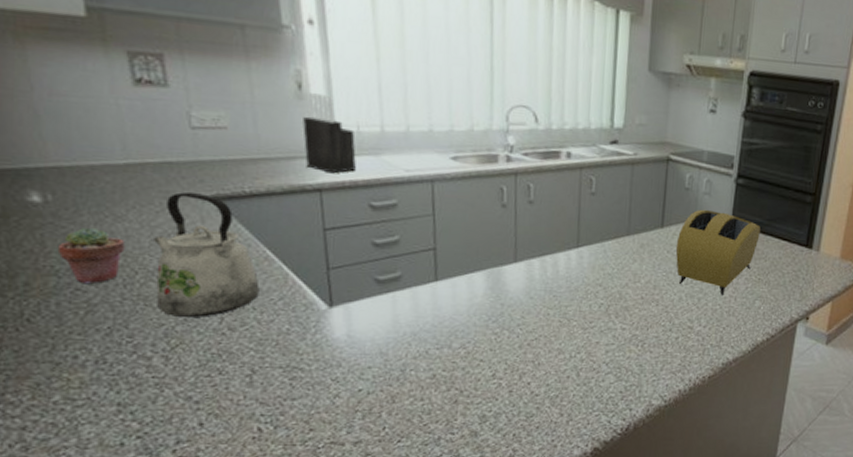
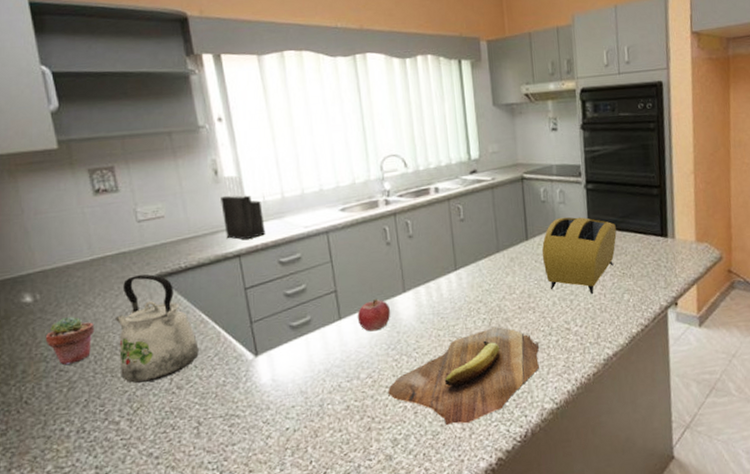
fruit: none [456,264,497,300] -> present [357,298,391,332]
cutting board: none [481,313,657,410] -> present [387,326,540,425]

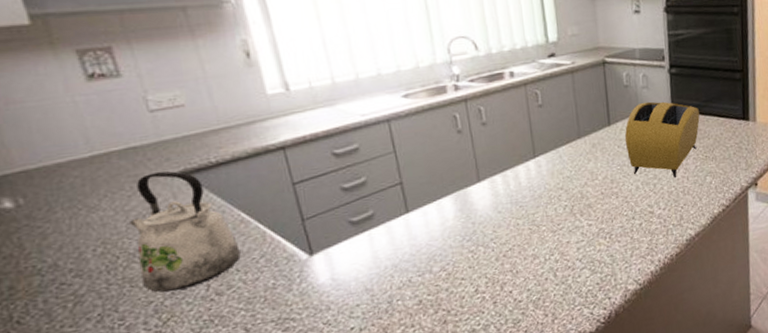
potted succulent: present [45,316,95,366] -> none [36,221,104,278]
knife block: present [221,175,265,240] -> none [256,57,314,131]
fruit: present [357,298,391,332] -> none [426,189,465,224]
cutting board: present [387,326,540,425] -> none [463,212,623,312]

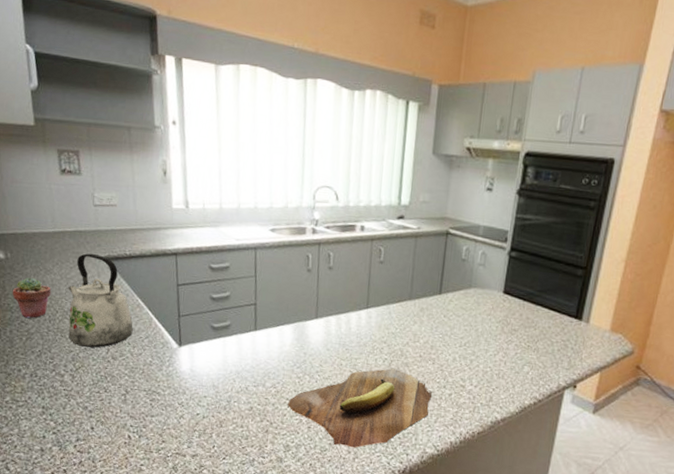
potted succulent: none [36,221,104,278] -> present [12,277,52,319]
cutting board: none [463,212,623,312] -> present [287,368,433,448]
toaster: present [624,101,700,177] -> none [451,279,531,359]

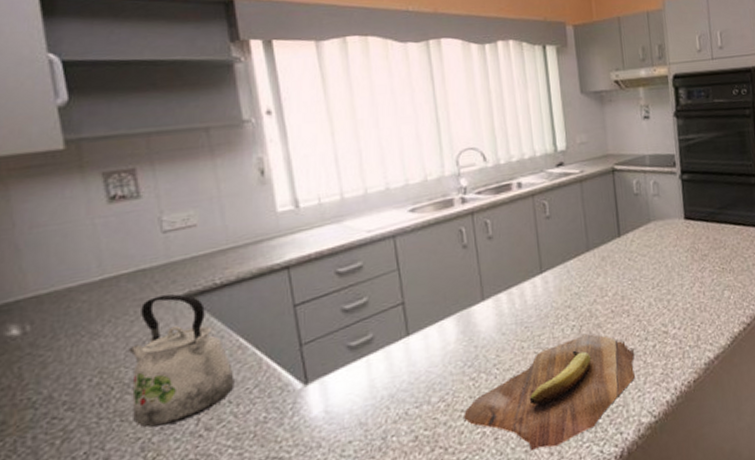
potted succulent: present [12,277,52,319] -> none [34,349,102,412]

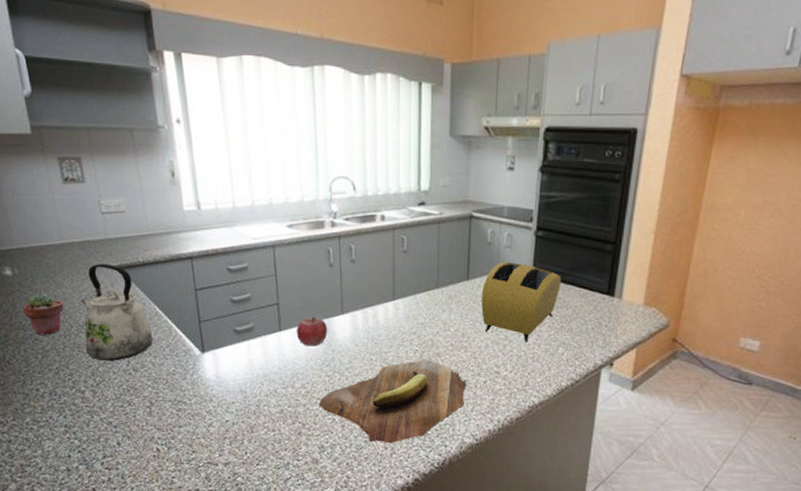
potted succulent: none [34,349,102,412] -> present [23,292,64,336]
fruit: none [428,309,468,348] -> present [296,316,328,347]
toaster: none [635,209,715,292] -> present [481,261,561,342]

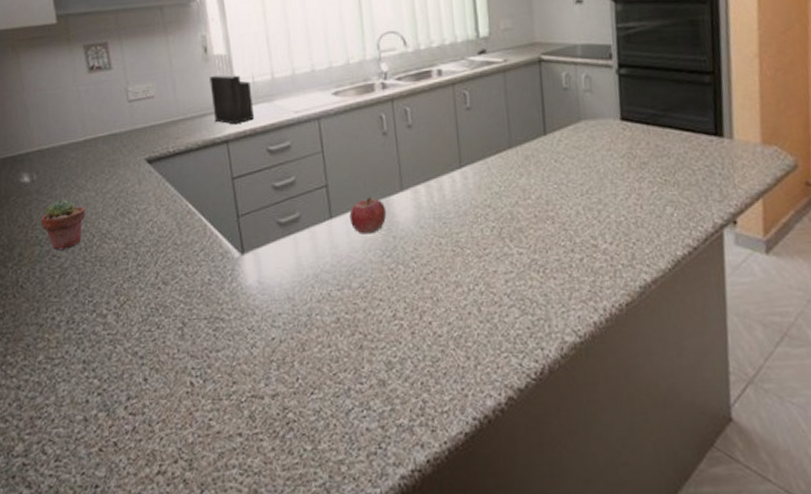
kettle: present [81,263,153,361] -> none [104,157,185,275]
knife block: none [177,178,216,244] -> present [210,53,254,125]
cutting board: present [318,359,467,444] -> none [381,237,560,352]
toaster: present [481,261,561,342] -> none [563,108,657,204]

